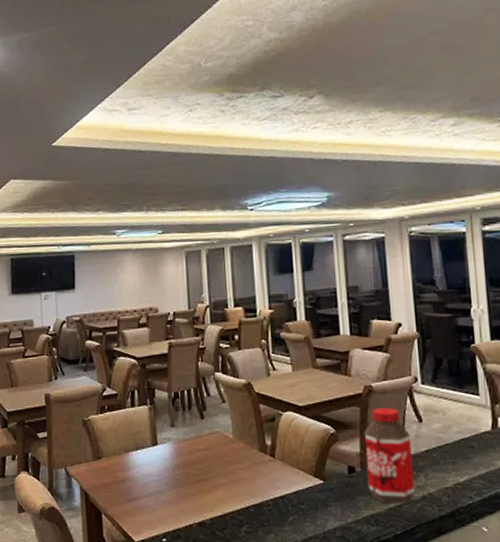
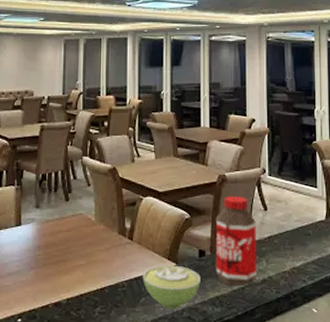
sugar bowl: none [288,480,352,528] -> present [142,262,201,309]

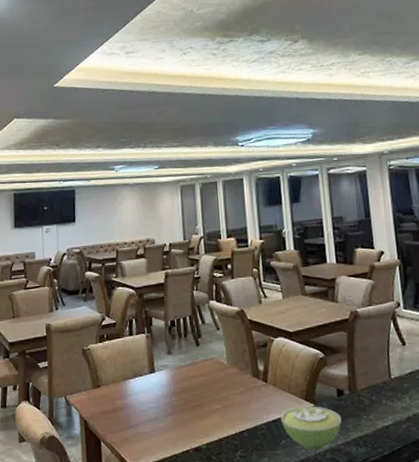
bottle: present [215,196,256,286] -> none [351,332,401,425]

